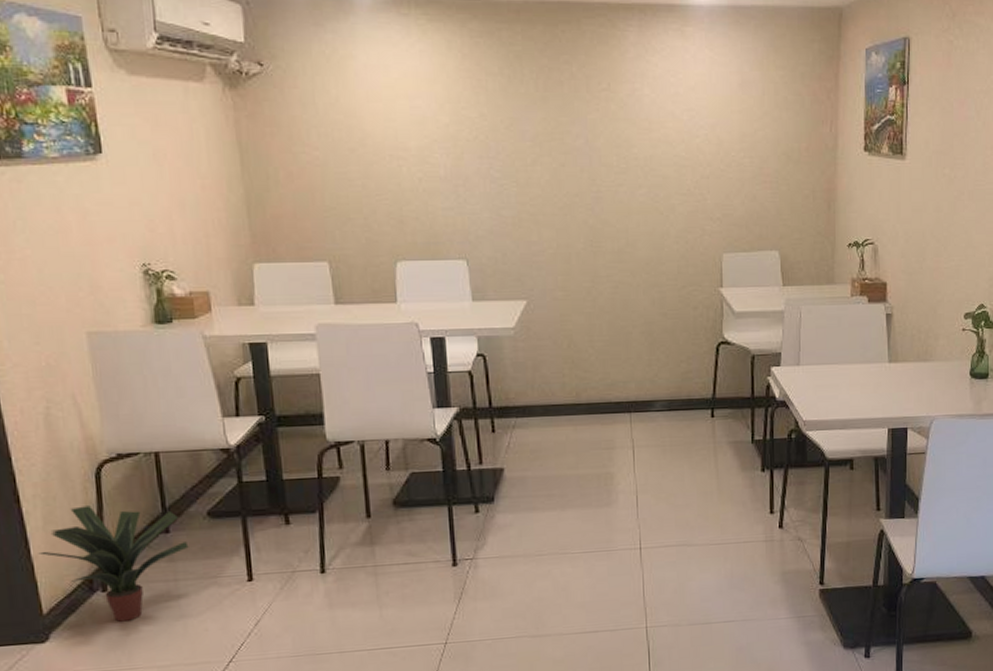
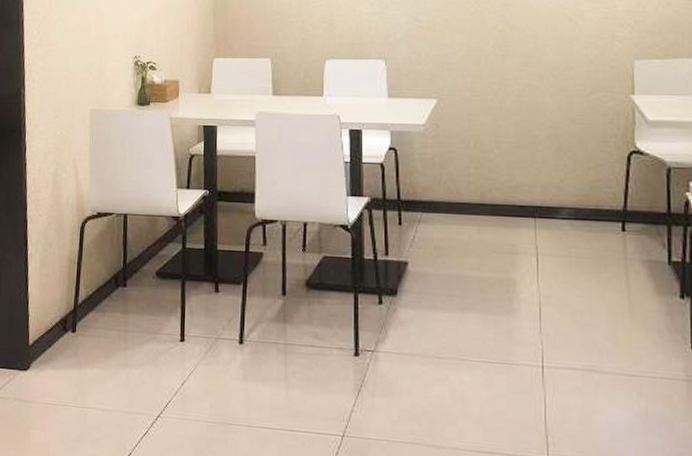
potted plant: present [38,506,189,622] -> none [33,254,139,363]

